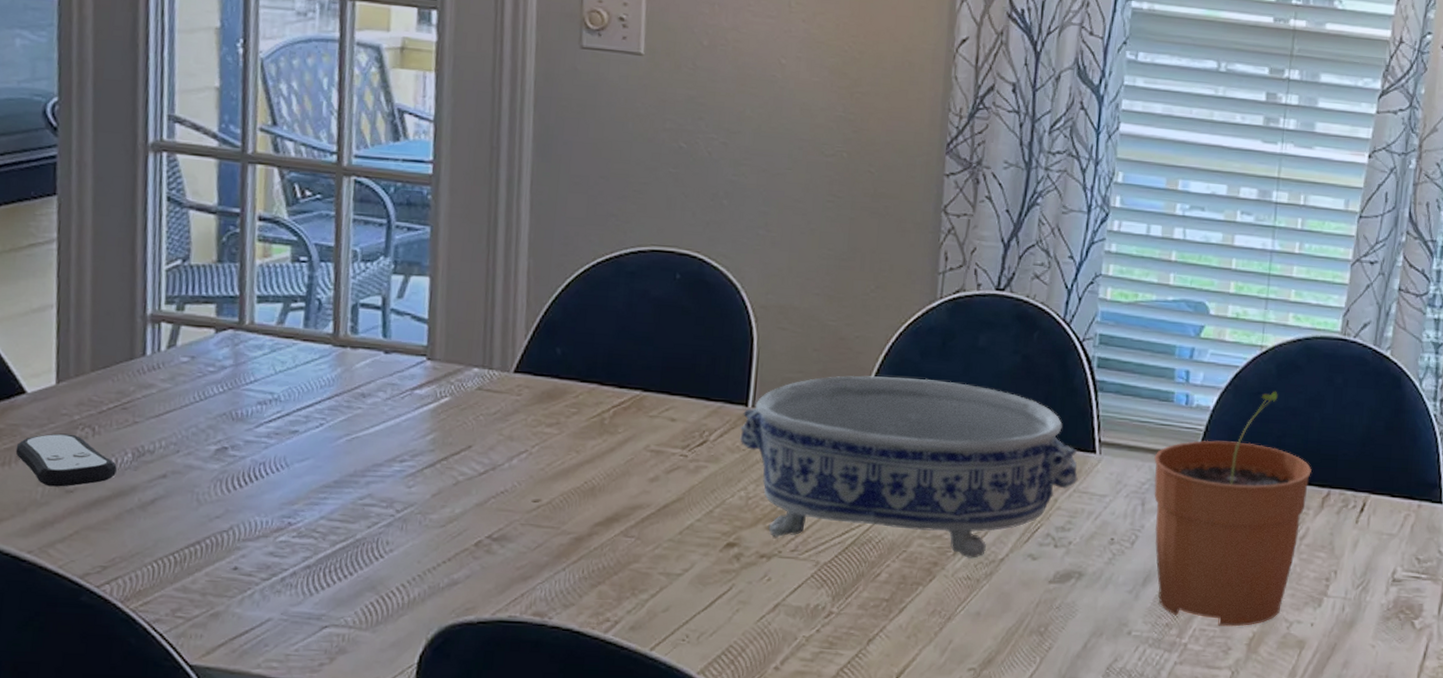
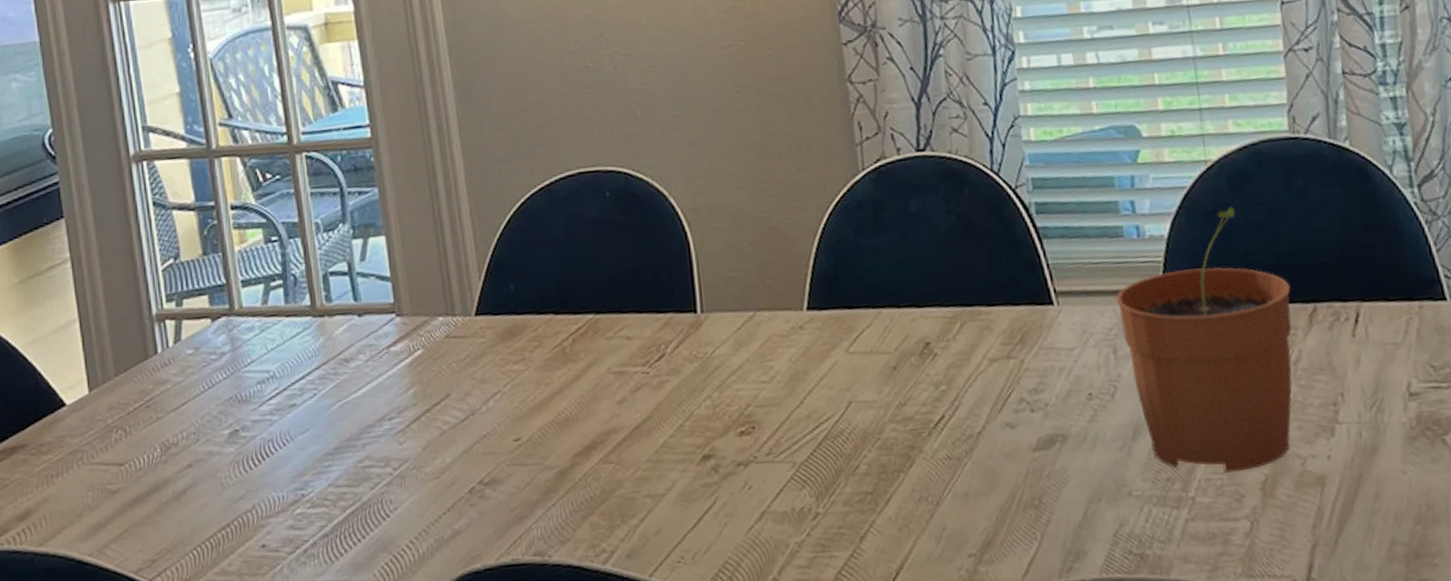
remote control: present [15,433,117,487] -> none [65,438,150,490]
decorative bowl: present [740,375,1078,559] -> none [694,253,1041,442]

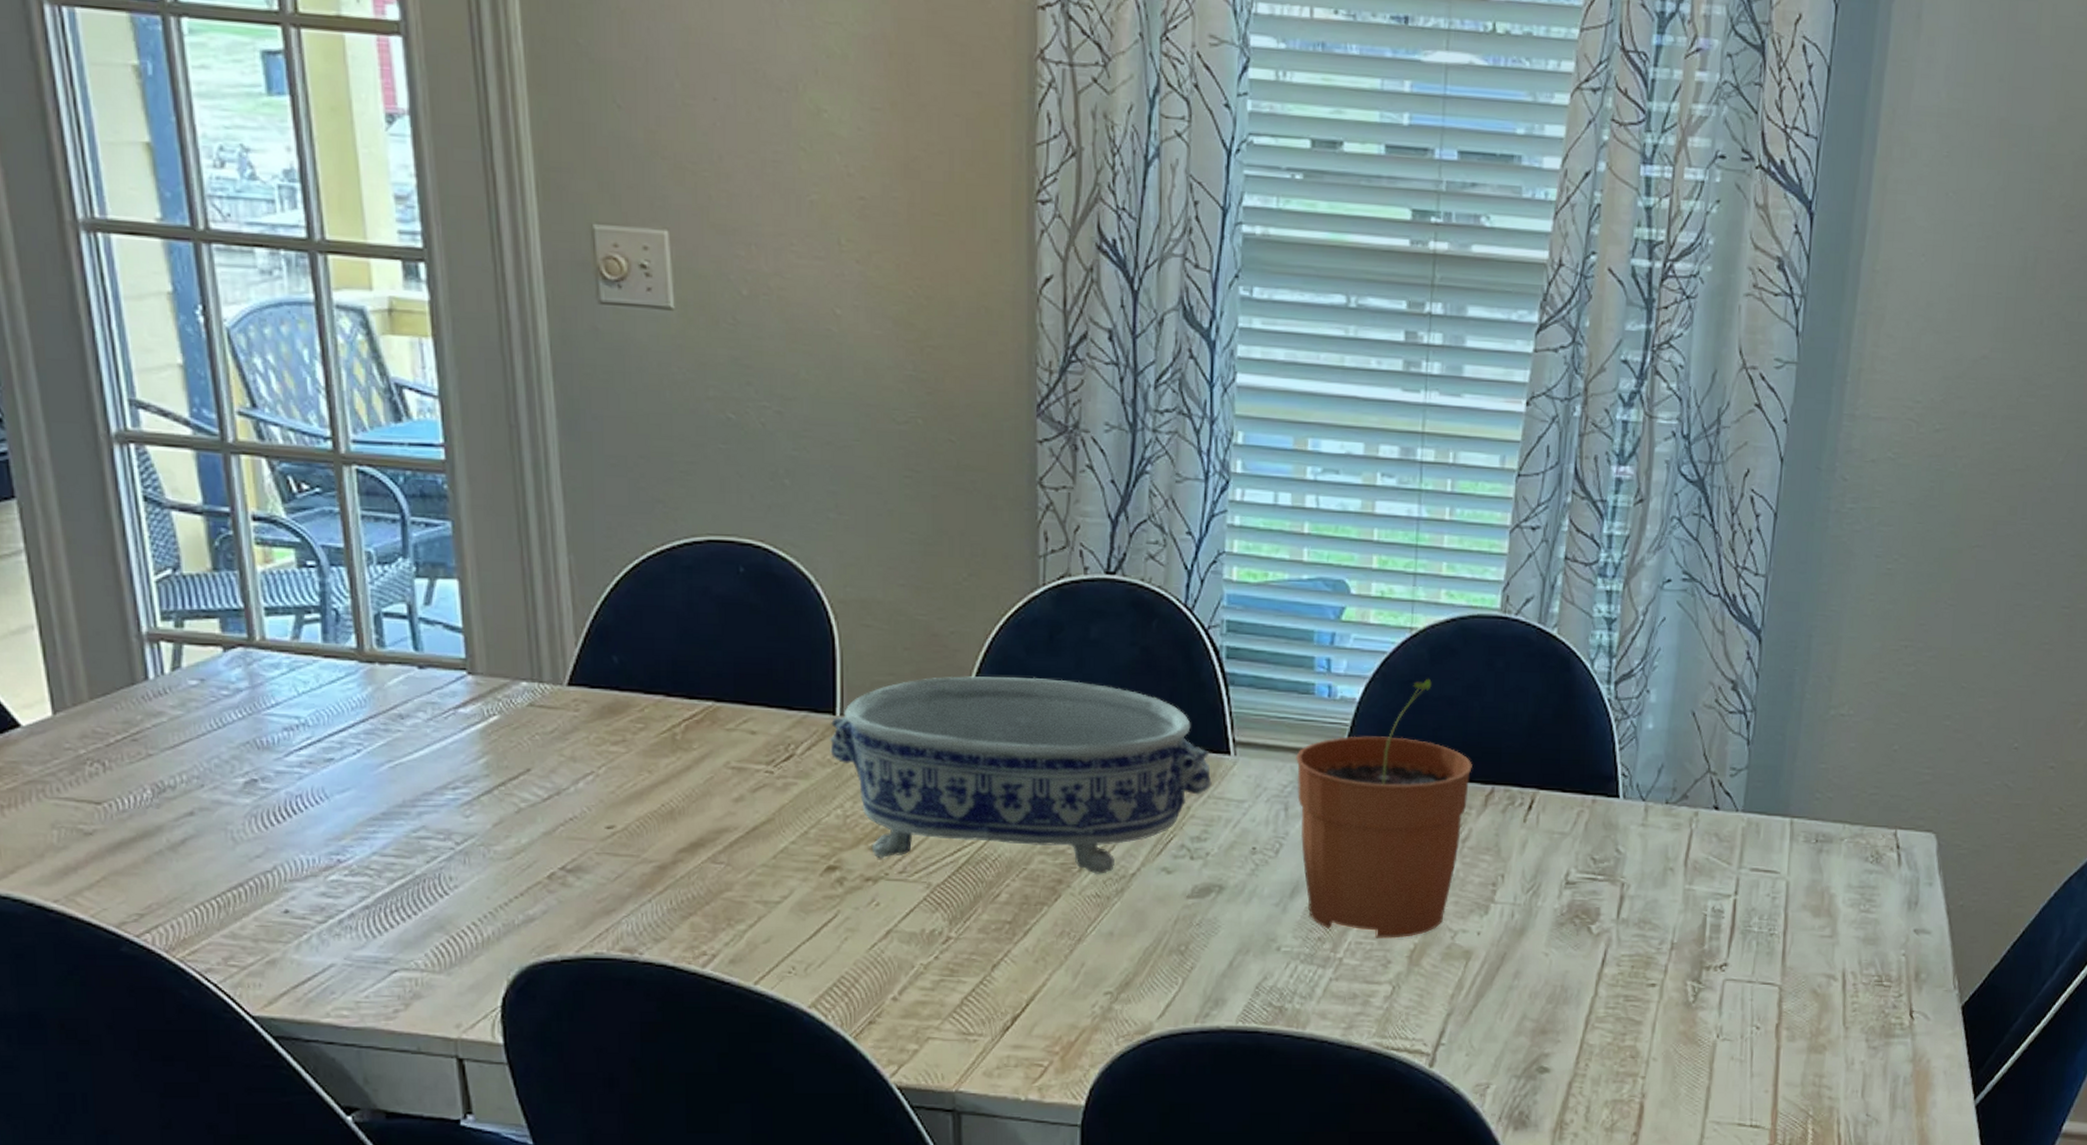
decorative bowl: none [694,253,1041,442] -> present [830,675,1212,874]

